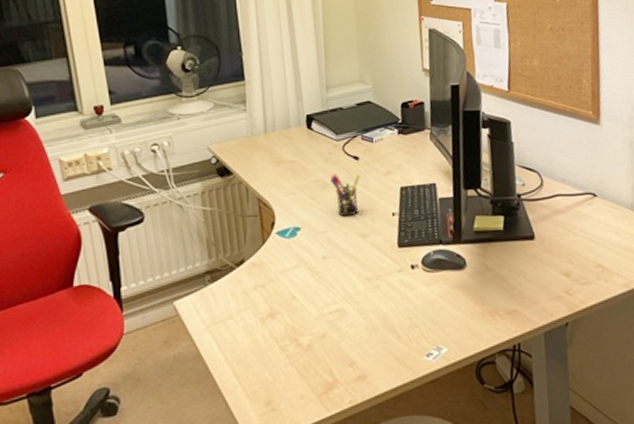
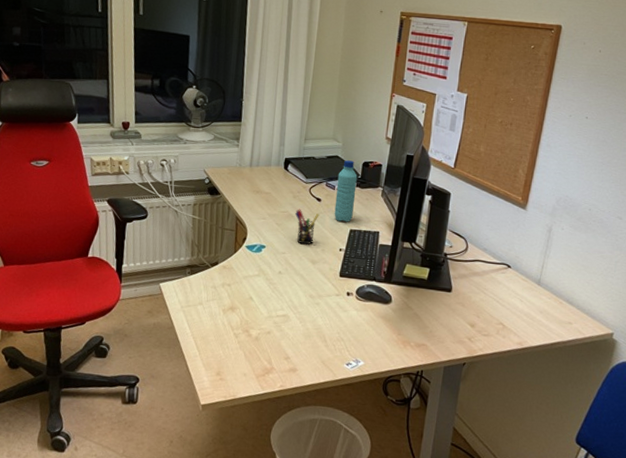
water bottle: none [373,104,401,180] -> present [334,160,357,222]

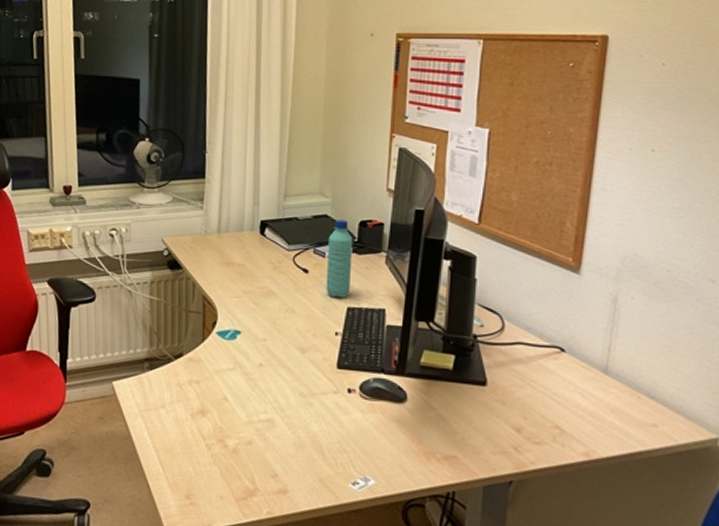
pen holder: present [295,209,320,245] -> none [276,283,307,329]

